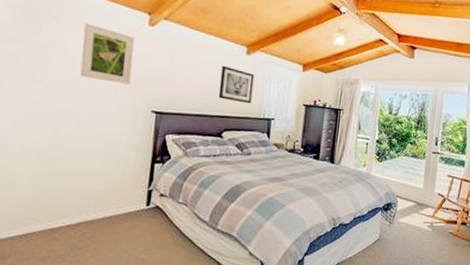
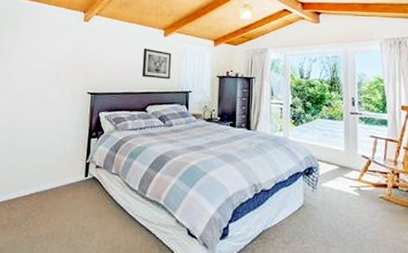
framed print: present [79,23,135,85] -> none [32,25,73,72]

